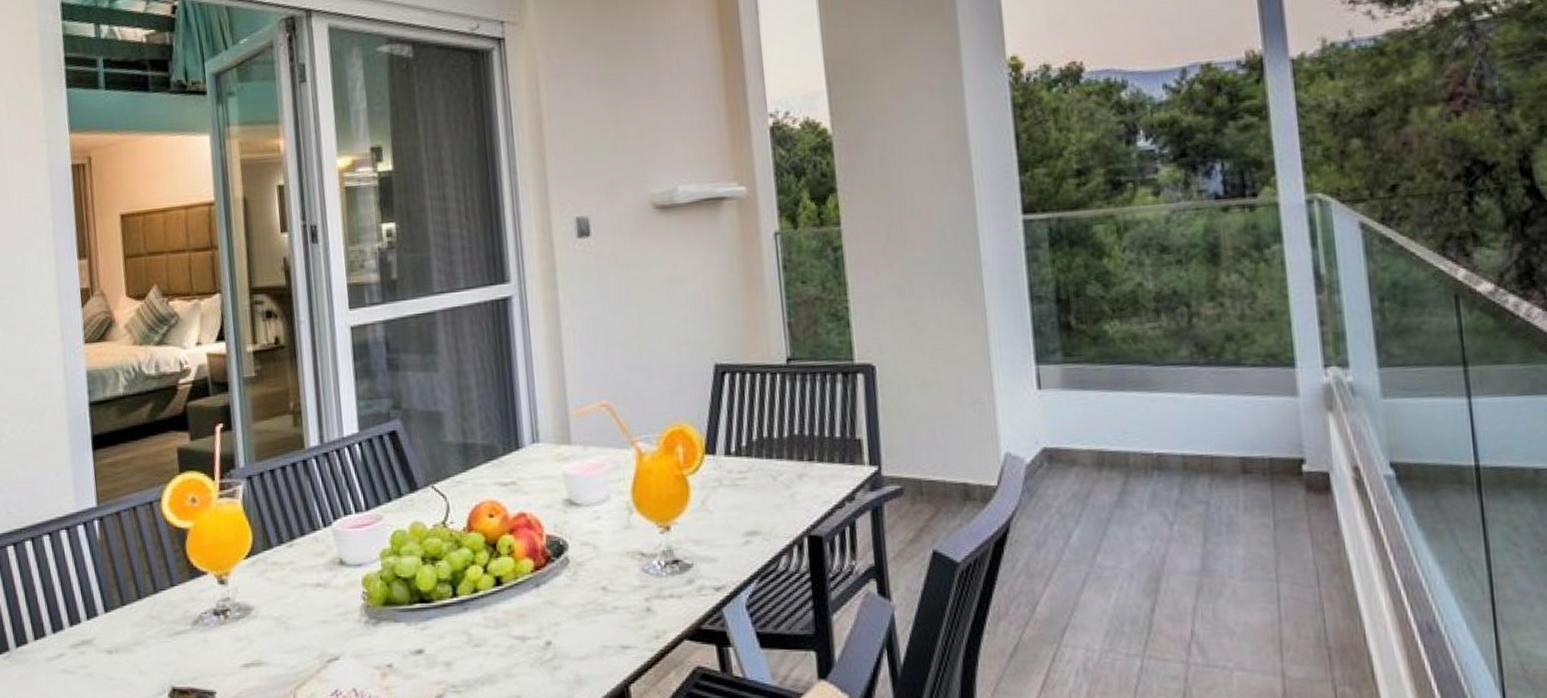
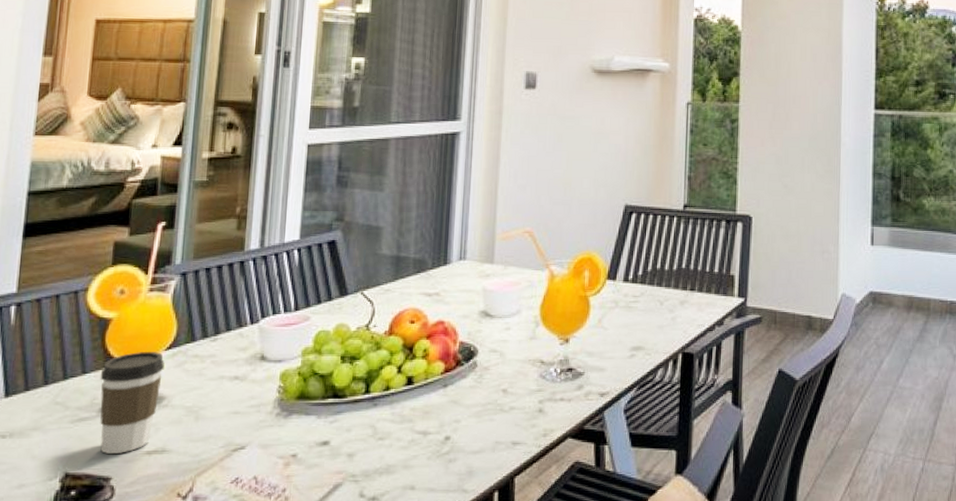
coffee cup: none [187,561,247,667] -> present [100,352,165,454]

